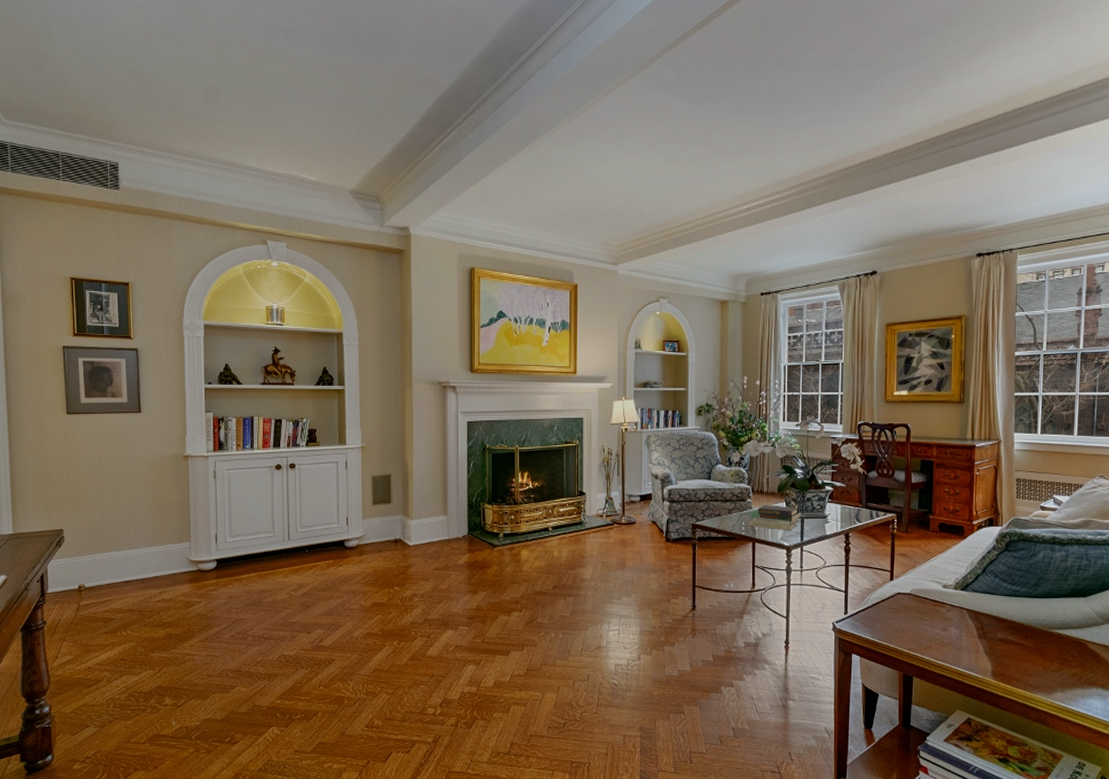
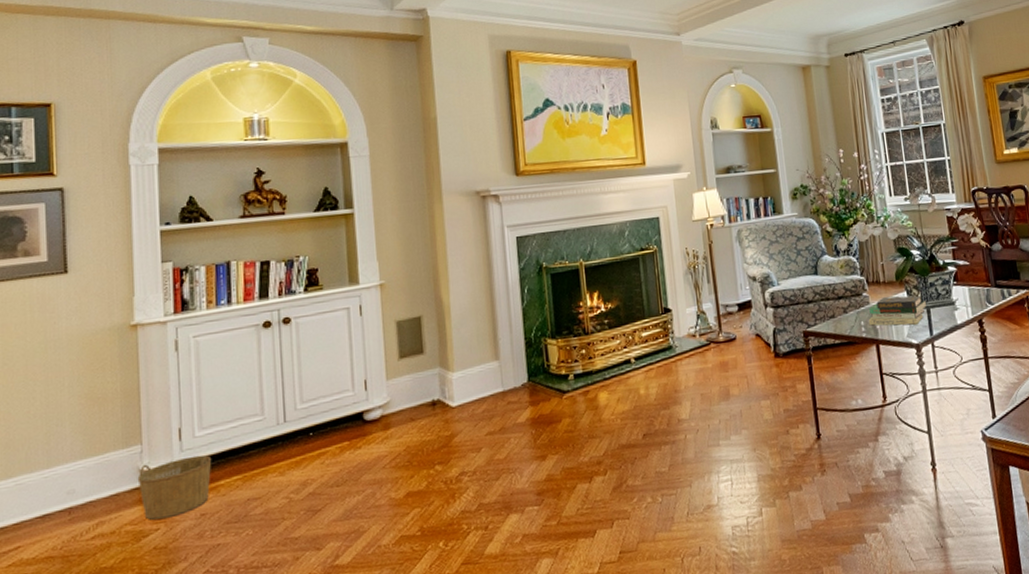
basket: none [187,555,238,596] -> present [137,455,212,520]

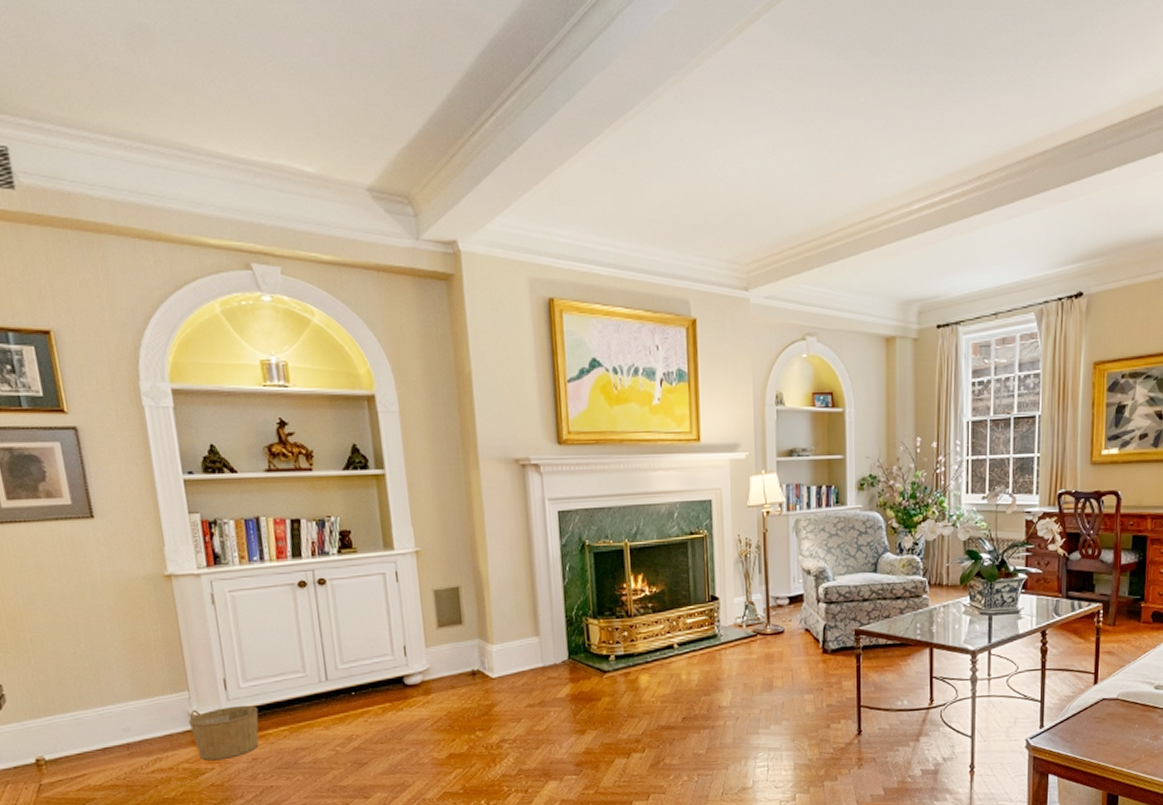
books: present [868,295,926,326] -> none [925,600,989,631]

